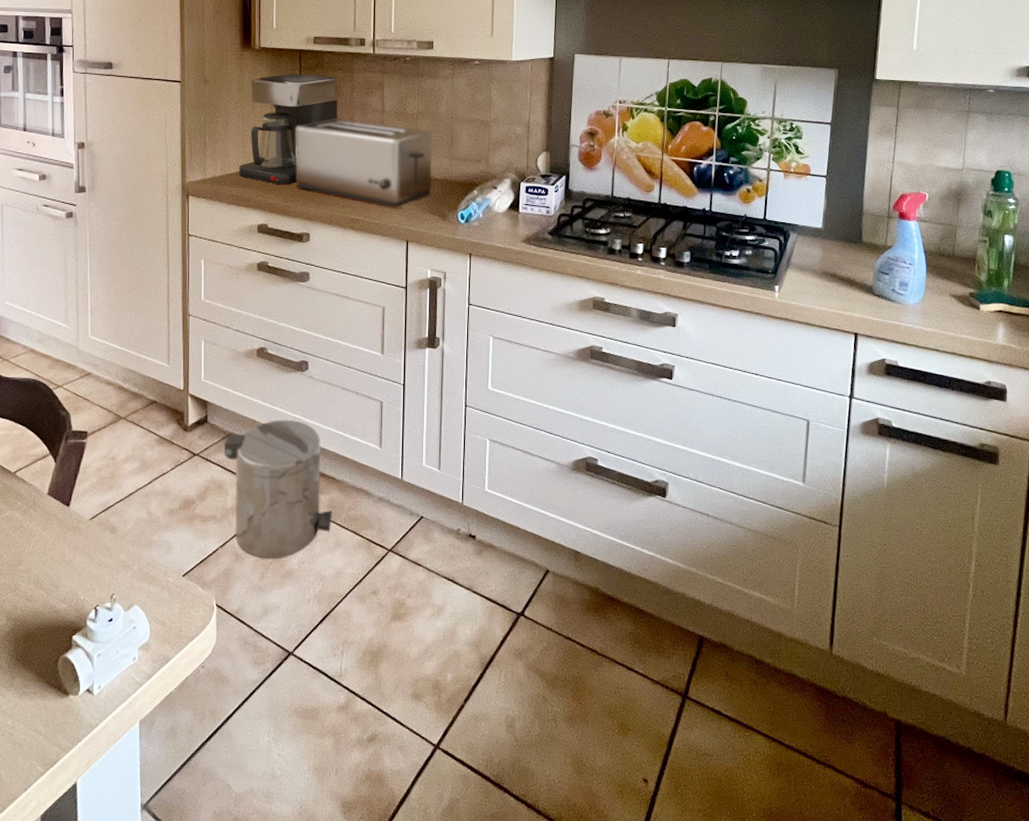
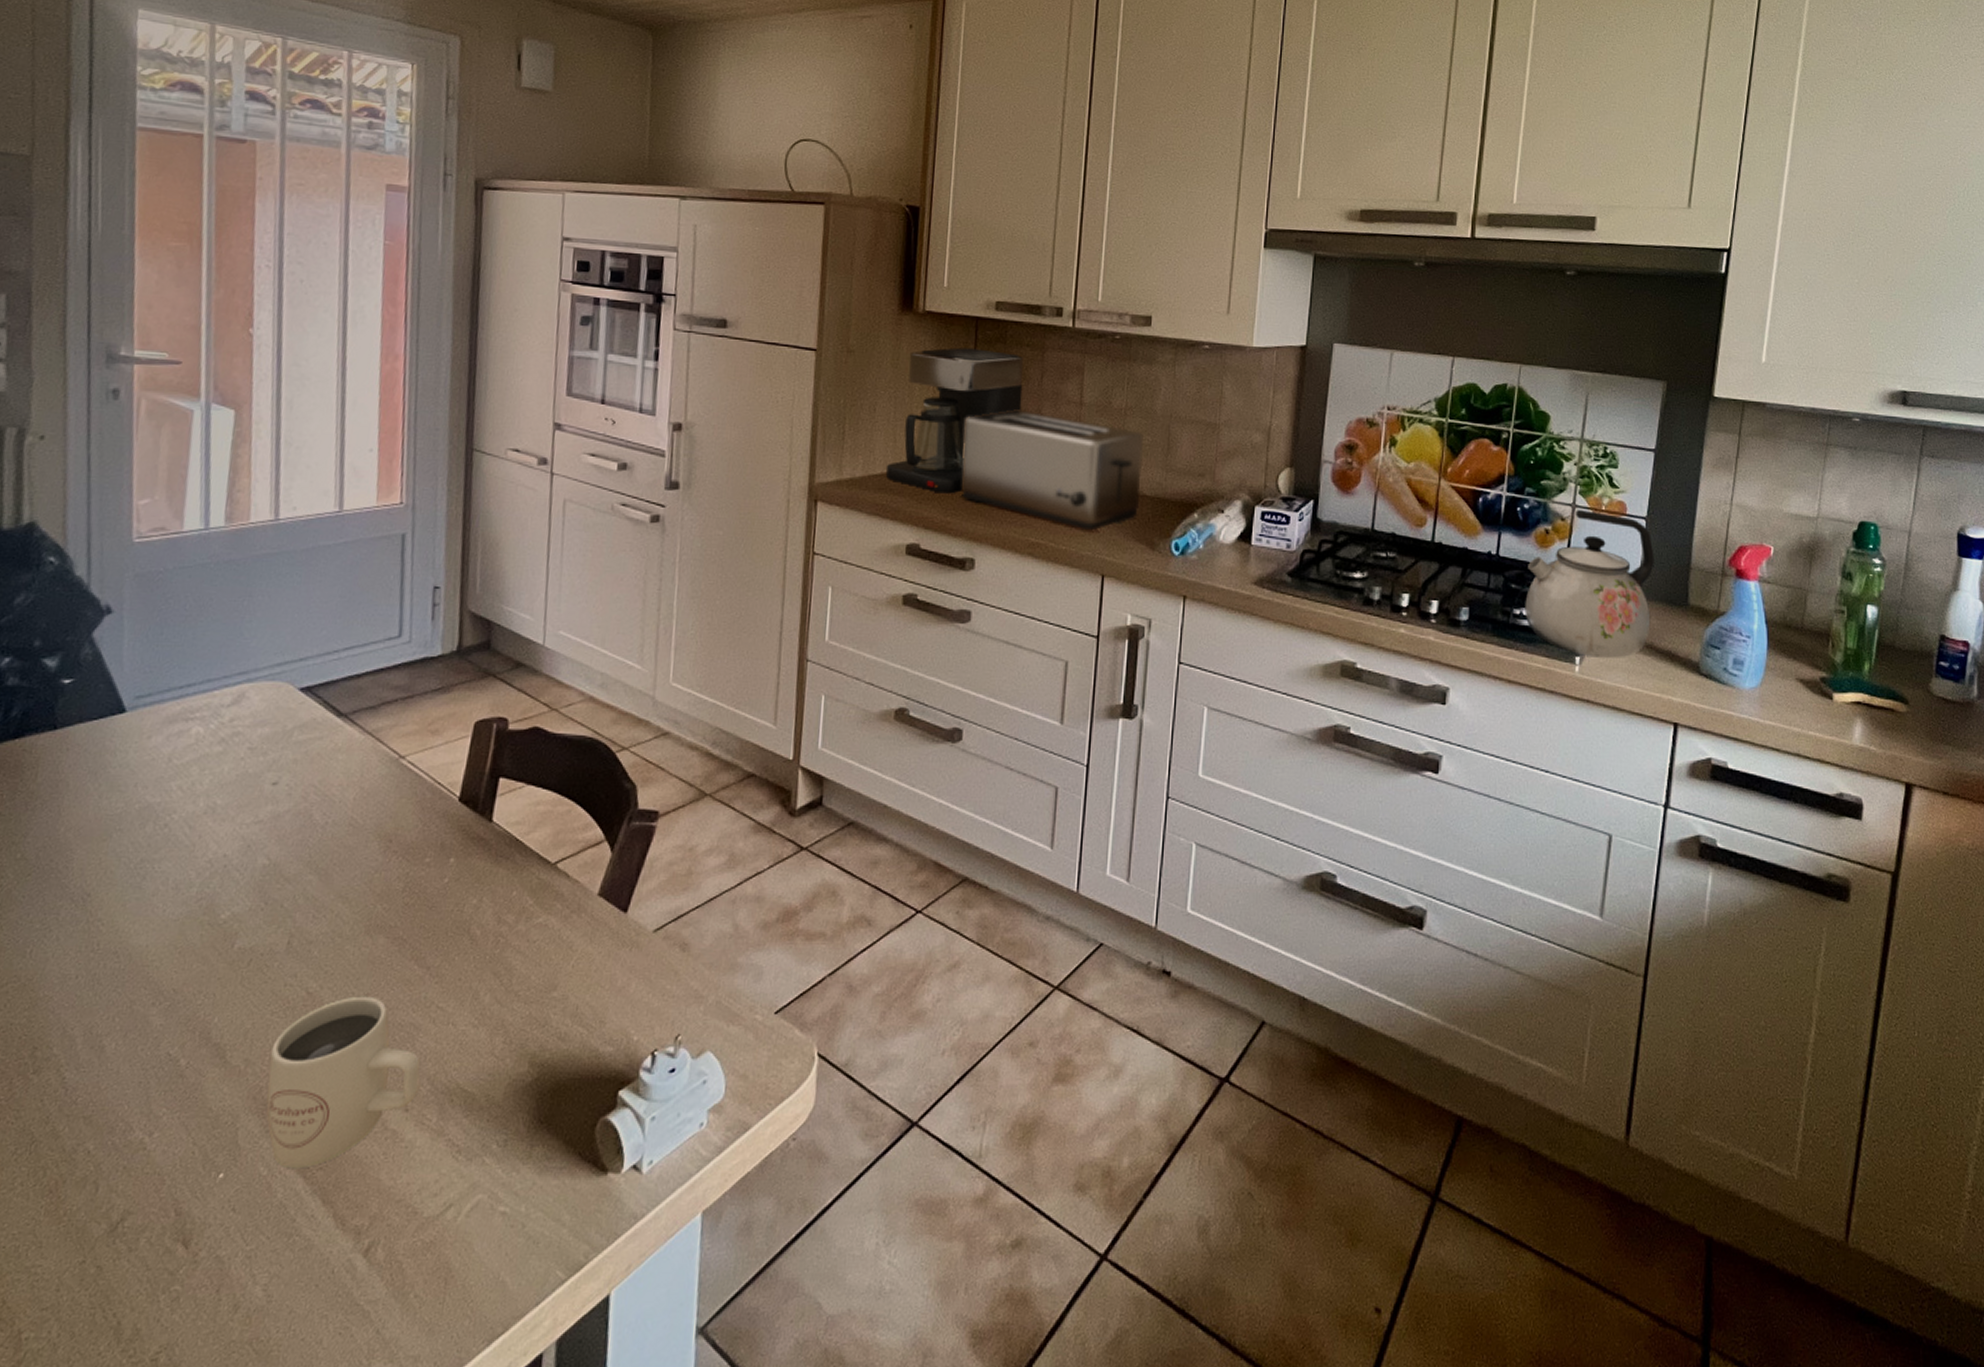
trash can: present [223,419,332,559] -> none [841,805,982,994]
kettle: none [733,173,834,286] -> present [1525,510,1654,658]

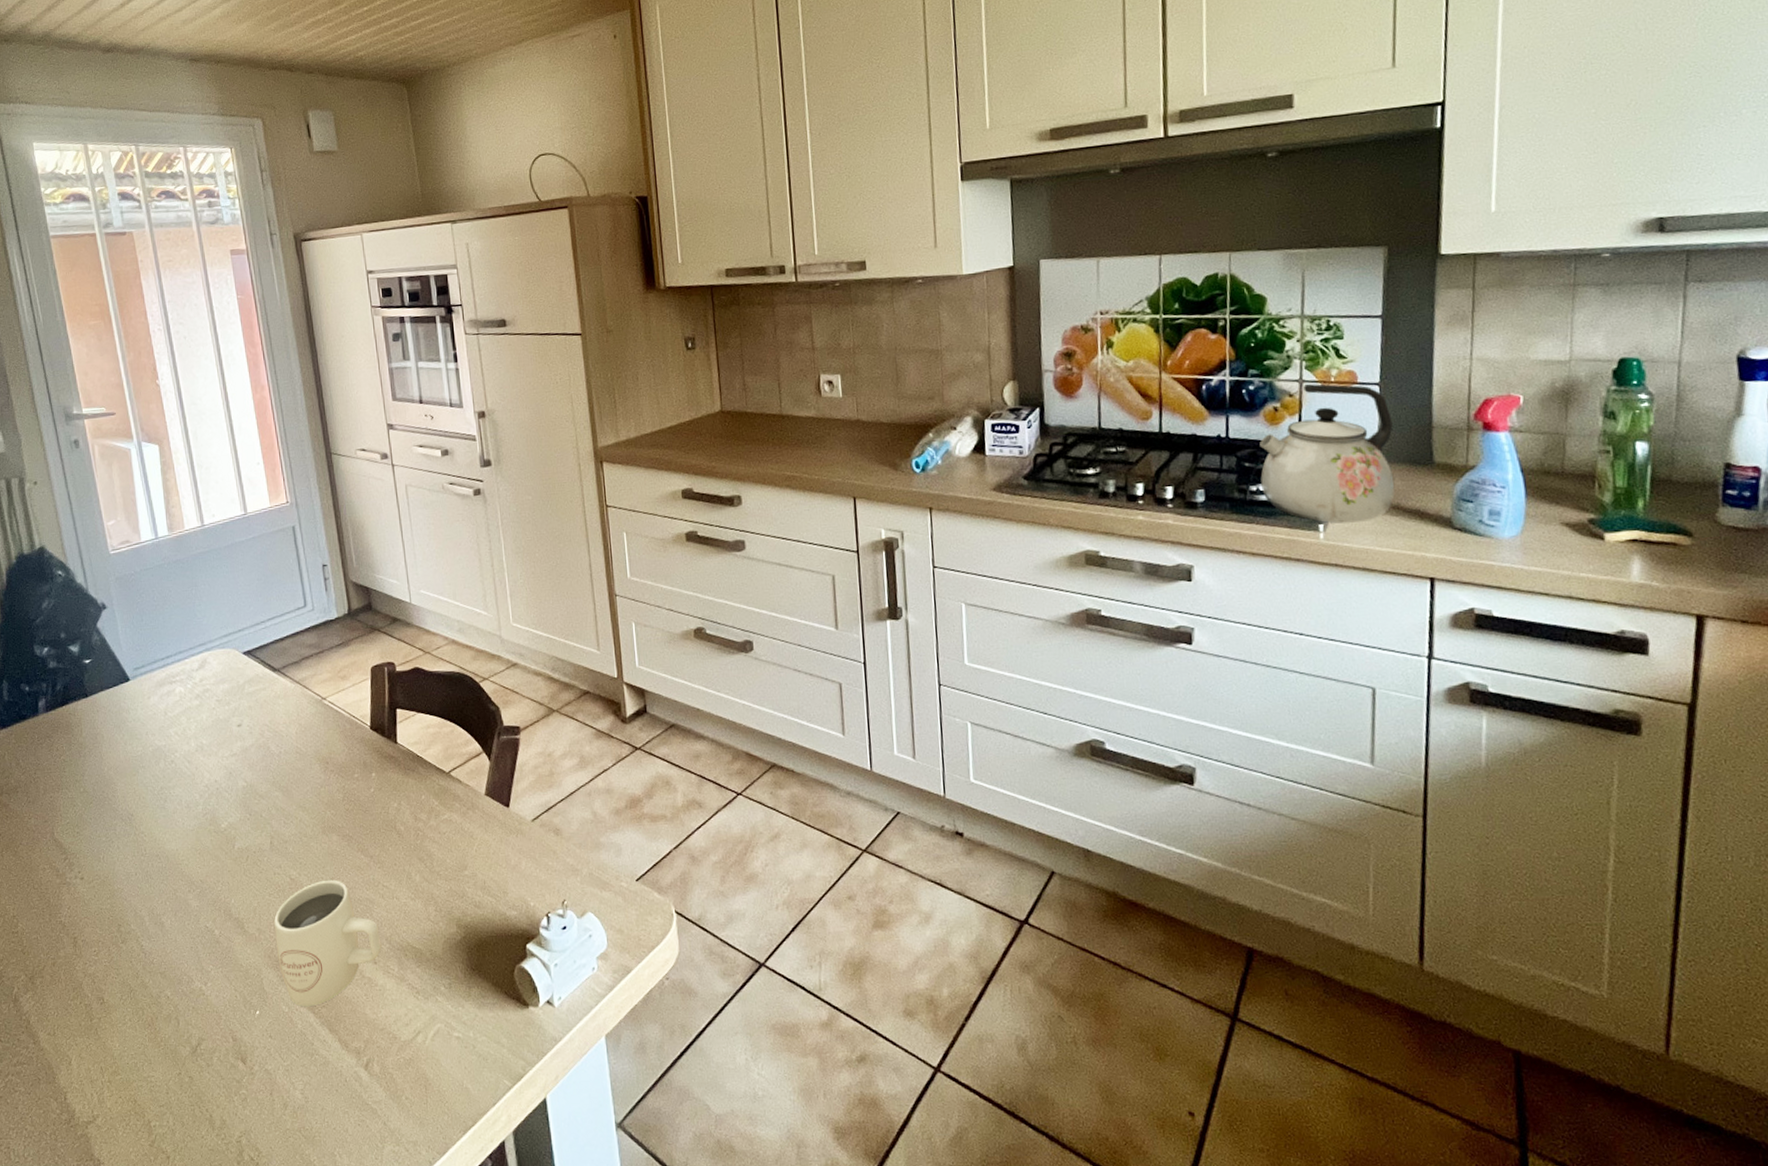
coffee maker: present [885,347,1023,494] -> none [654,313,762,443]
toaster: present [961,409,1144,531] -> none [714,361,878,461]

